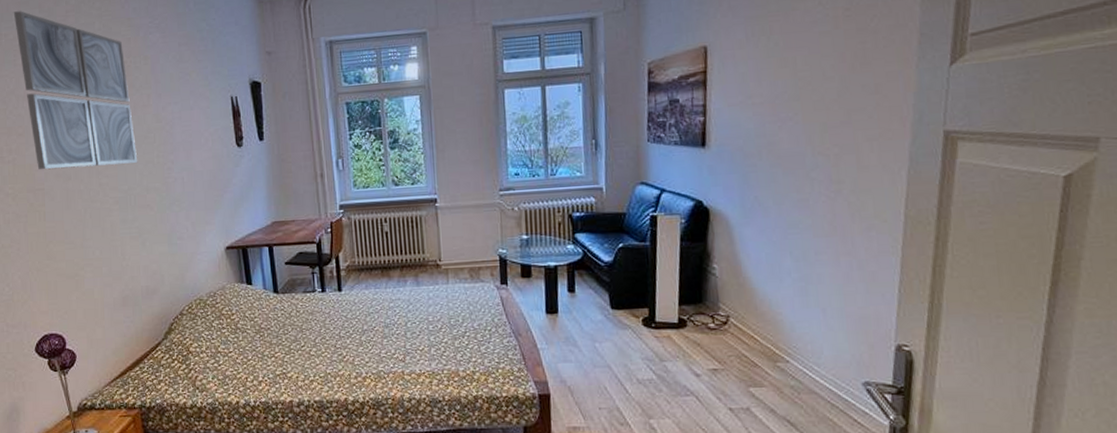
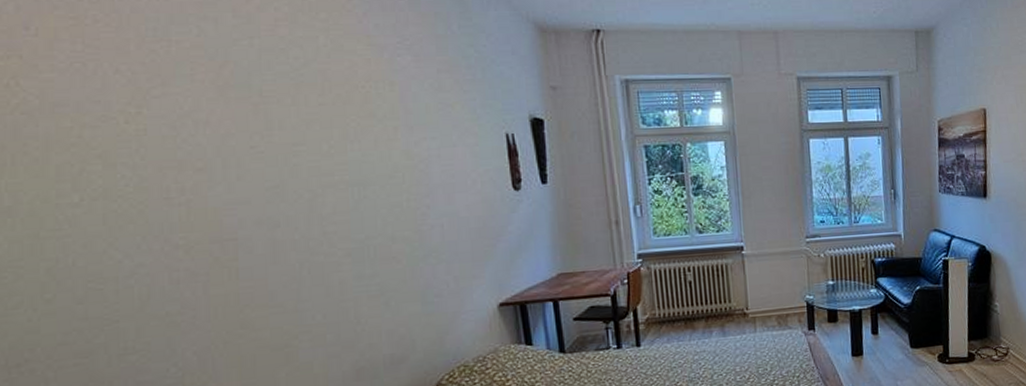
wall art: present [13,11,137,170] -> none [191,13,379,215]

